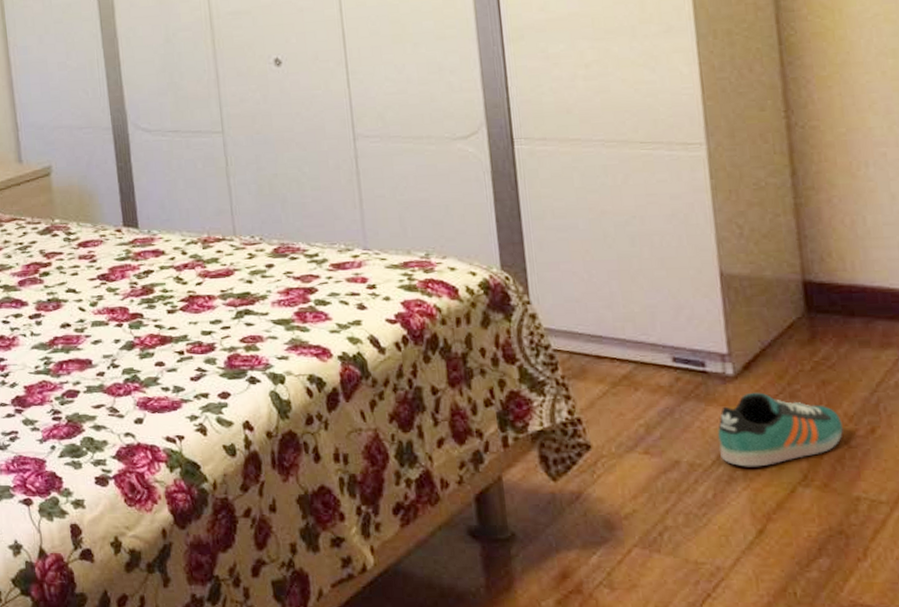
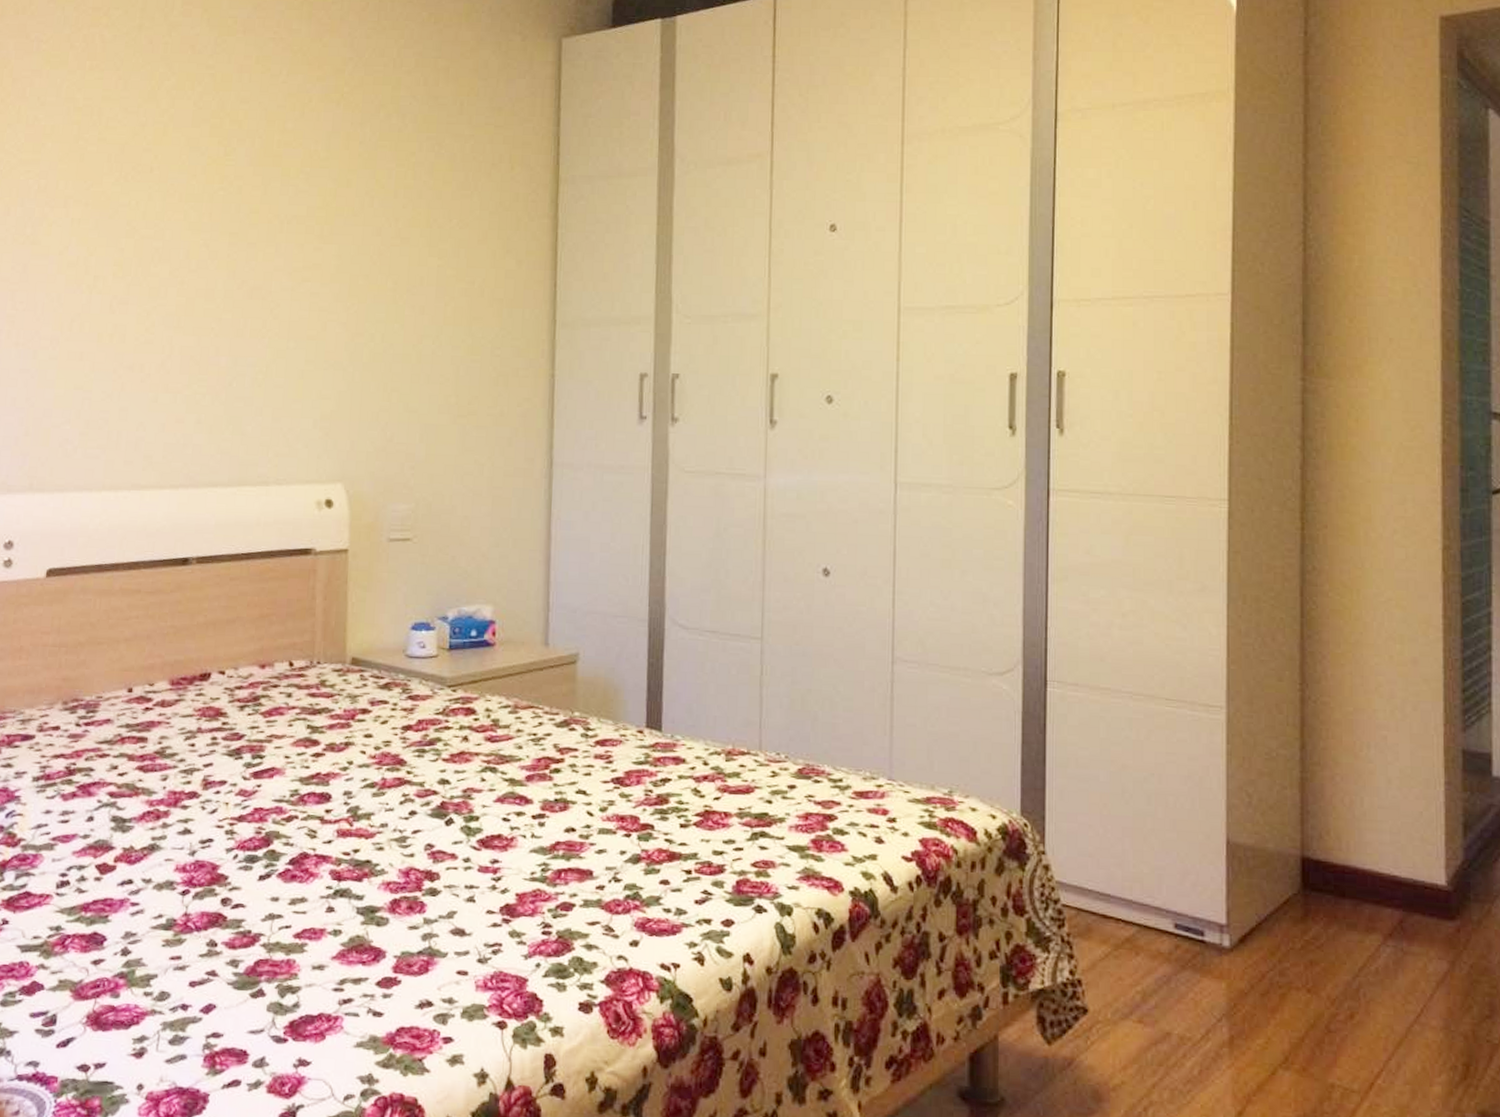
sneaker: present [717,392,843,467] -> none [1208,966,1325,1046]

